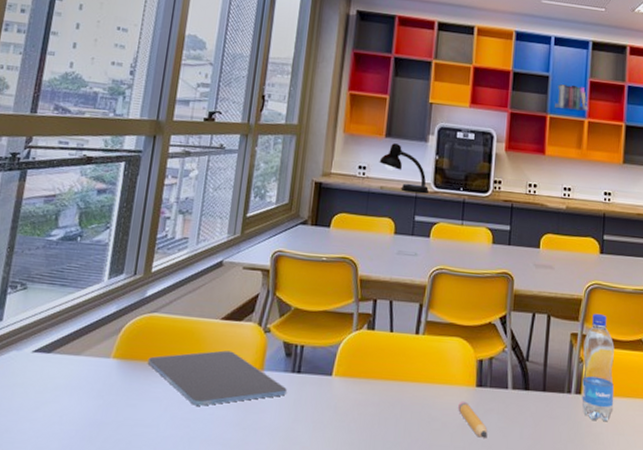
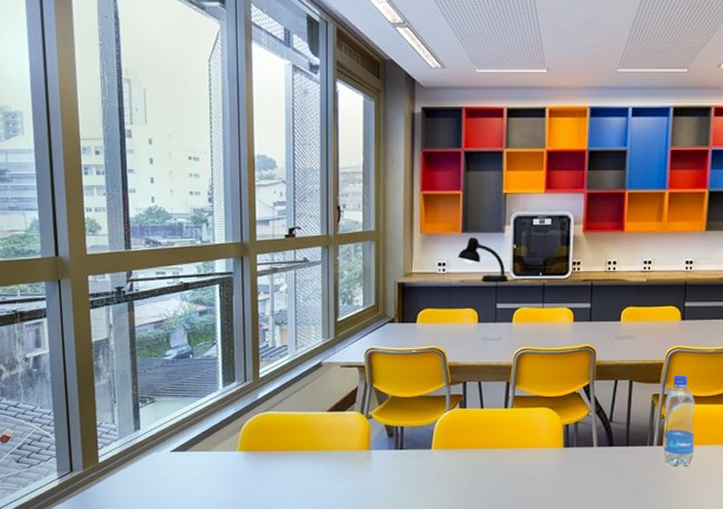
tablet: present [147,350,287,406] -> none [268,437,392,482]
pencil: present [458,400,488,438] -> none [548,460,576,488]
books: present [555,84,588,112] -> none [633,156,669,183]

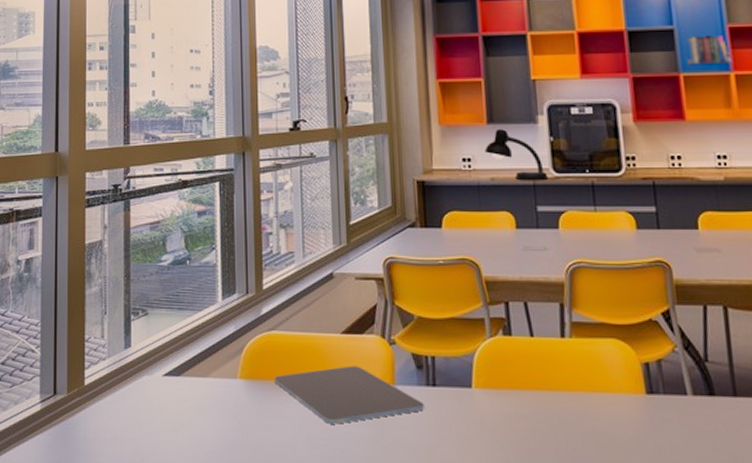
tablet: none [268,437,392,482] -> present [274,366,424,424]
books: none [633,156,669,183] -> present [687,35,732,66]

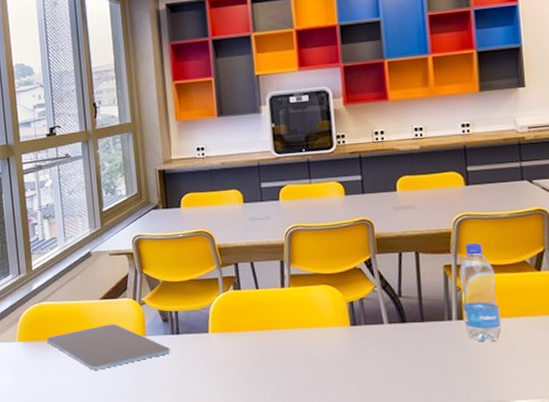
desk lamp: present [484,129,548,181] -> none [216,120,270,163]
books: present [687,35,732,66] -> none [391,23,430,52]

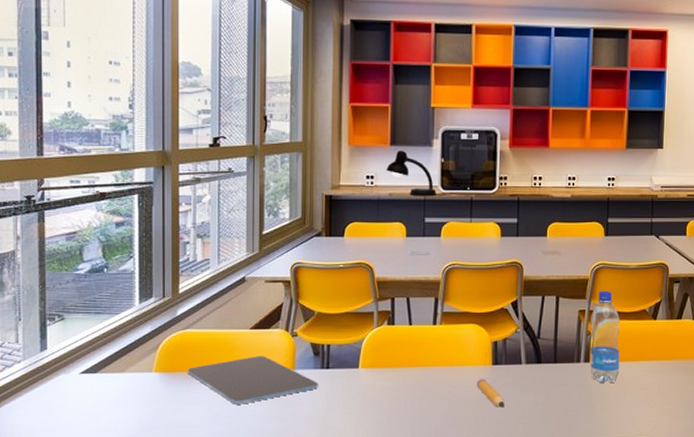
desk lamp: none [216,120,270,163] -> present [386,151,436,197]
pencil: none [335,339,369,369] -> present [477,378,505,407]

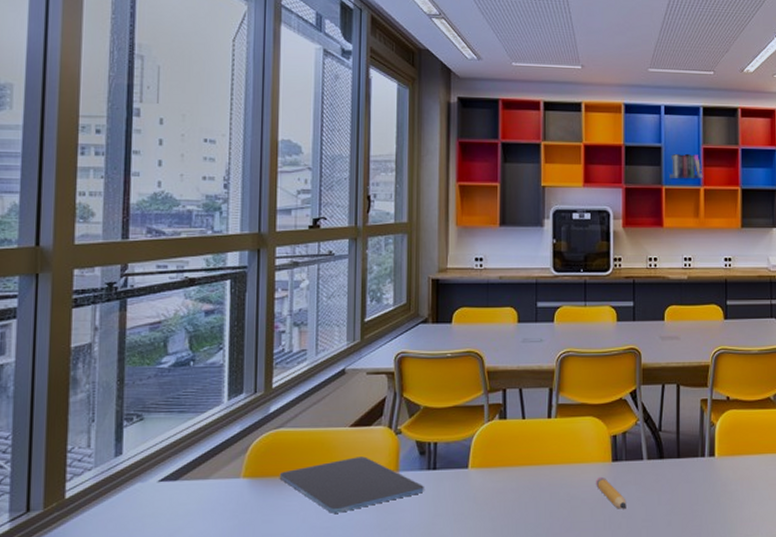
desk lamp: present [386,151,436,197] -> none [496,231,548,279]
books: none [557,75,591,101] -> present [669,153,703,180]
bottle: present [590,290,620,384] -> none [714,377,747,480]

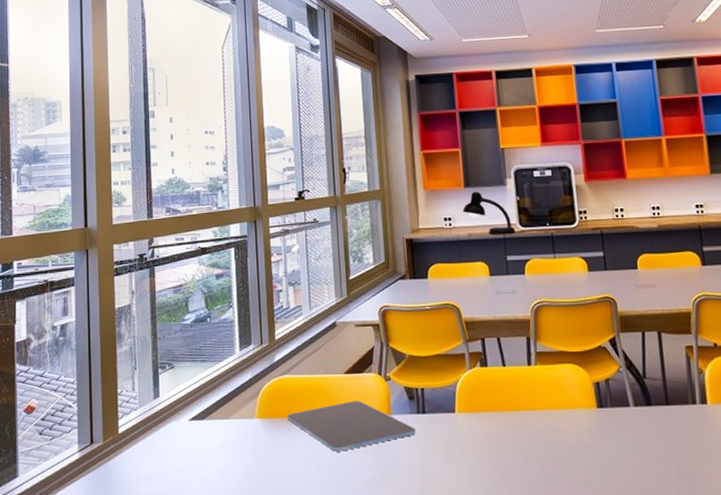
desk lamp: none [496,231,548,279] -> present [462,192,516,235]
pencil: present [596,476,626,509] -> none [582,422,617,455]
books: present [669,153,703,180] -> none [627,106,663,132]

